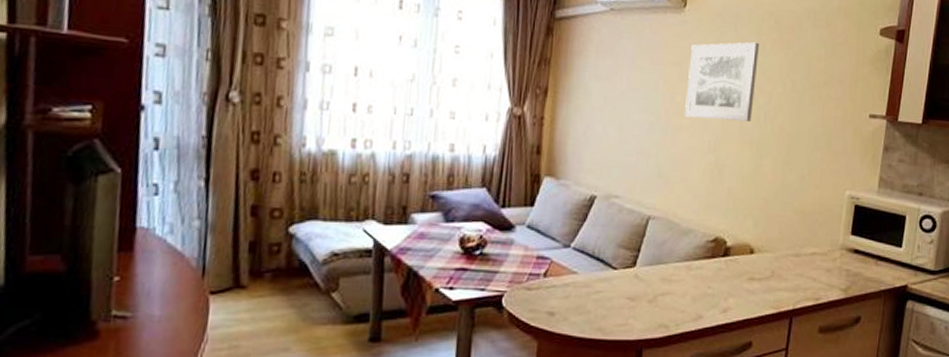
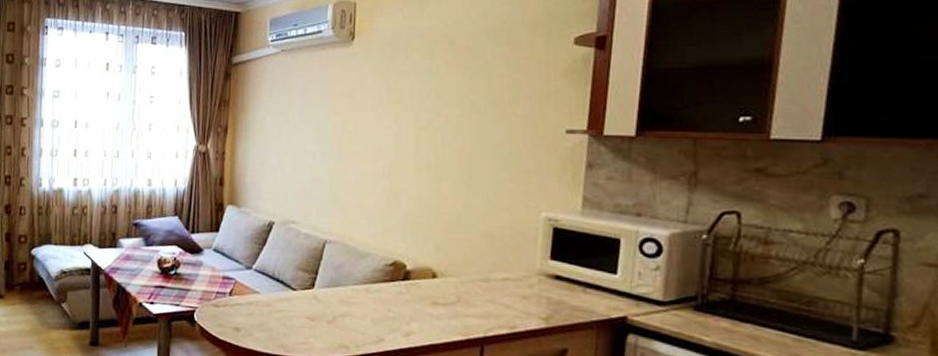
wall art: present [685,42,759,122] -> none [357,66,432,146]

